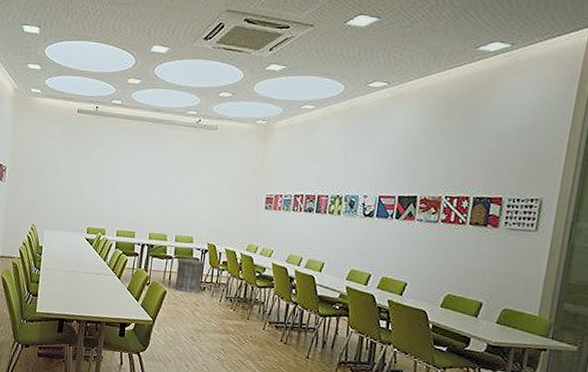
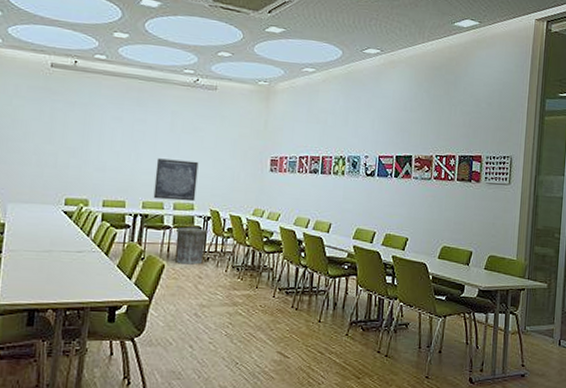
wall art: none [158,194,199,235] -> present [153,158,199,202]

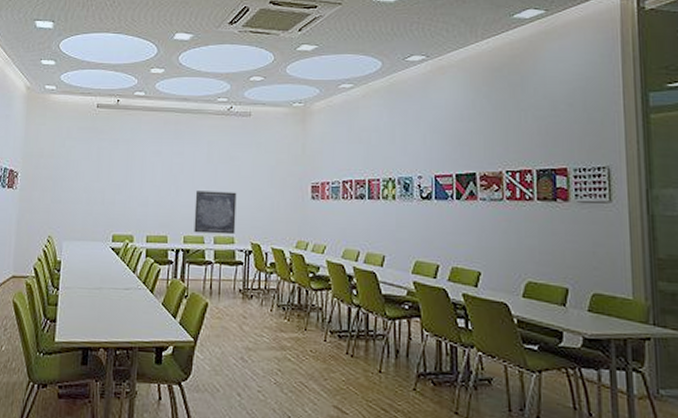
trash can: present [175,225,209,265] -> none [218,260,251,303]

